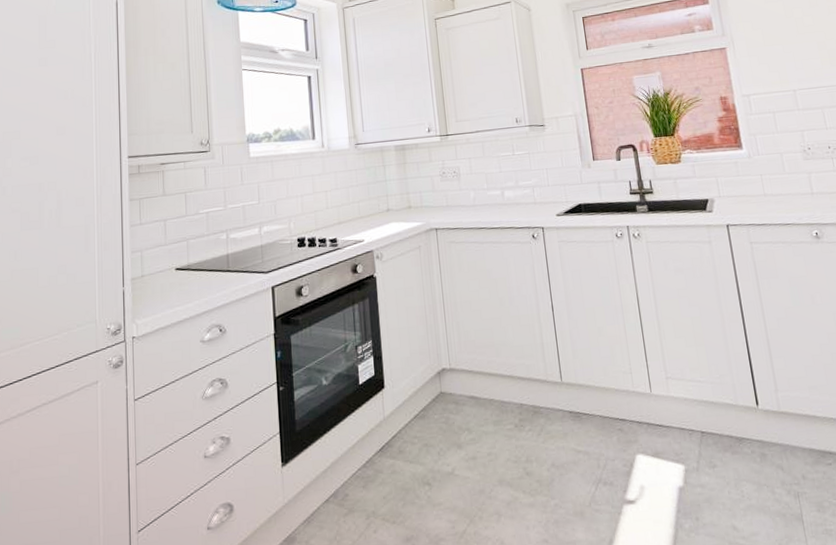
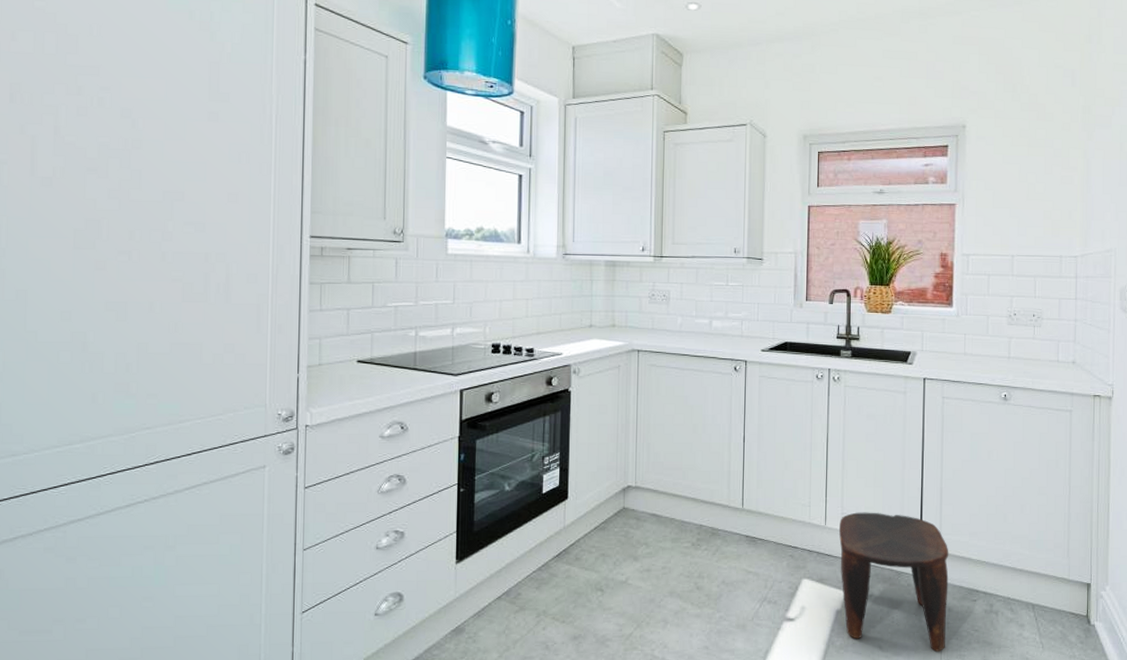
stool: none [665,373,808,528] -> present [839,512,949,652]

